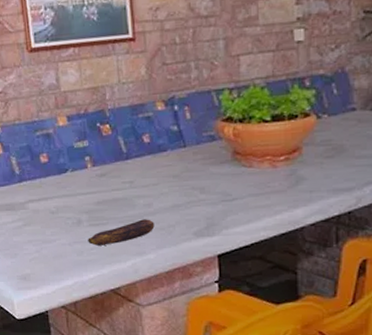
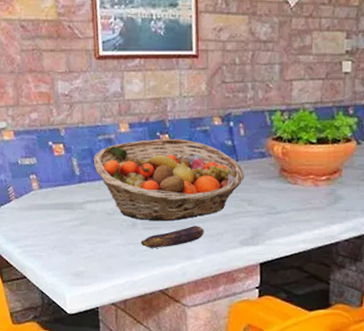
fruit basket: none [32,127,194,217] -> present [93,138,245,222]

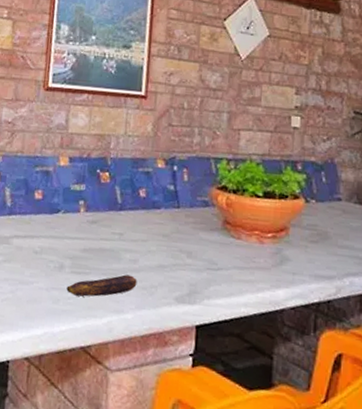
fruit basket: present [93,138,245,222] -> none [27,175,186,267]

